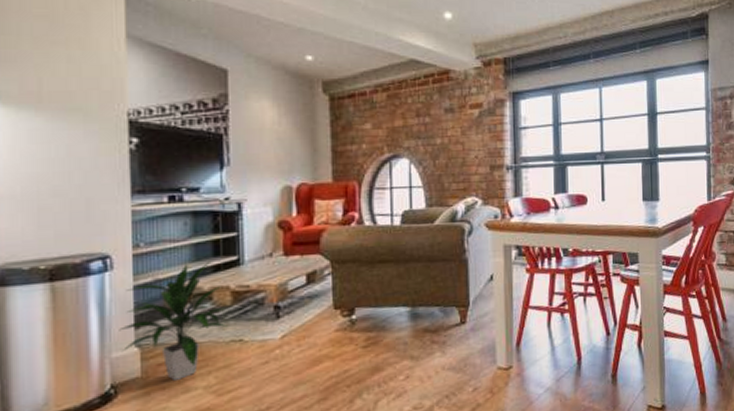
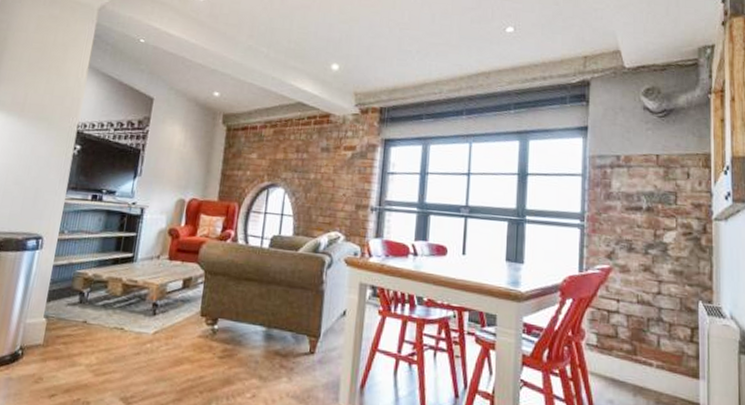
indoor plant: present [119,261,228,380] -> none [35,254,116,354]

